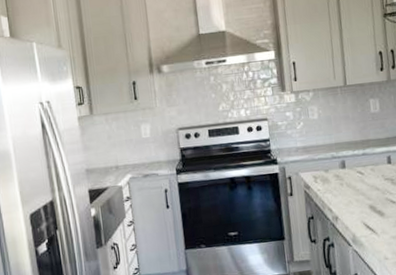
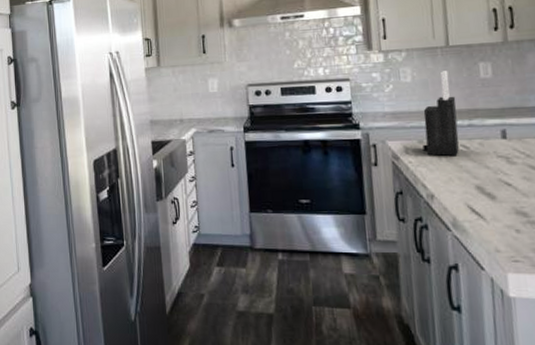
knife block: none [328,107,356,183] -> present [422,71,459,156]

